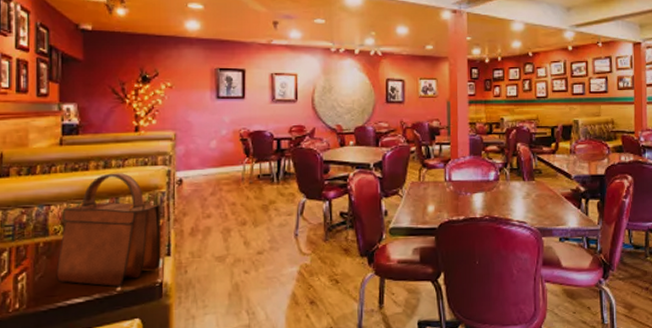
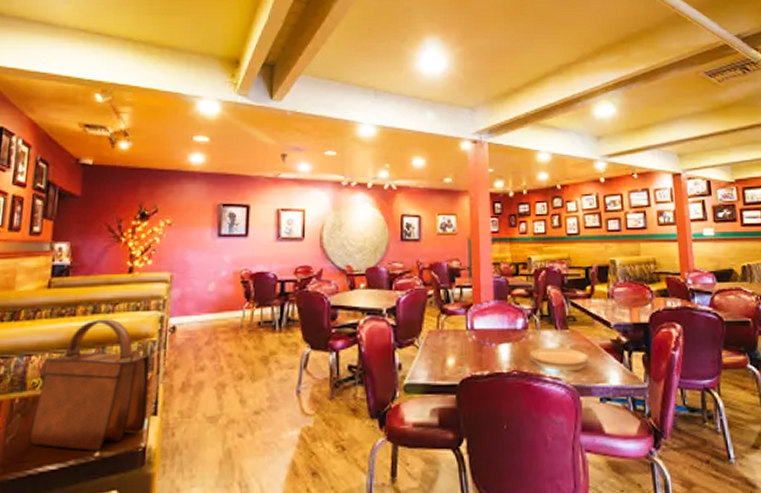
plate: none [500,195,551,217] -> present [529,347,589,372]

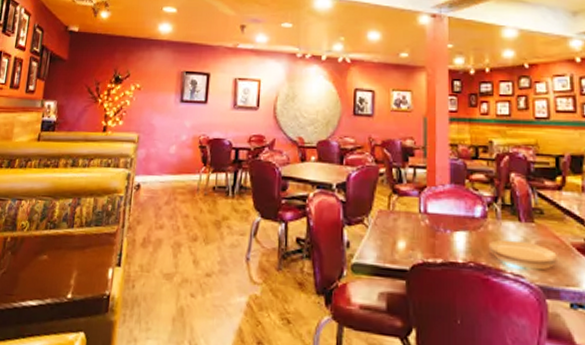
handbag: present [29,319,150,452] -> none [16,172,117,294]

